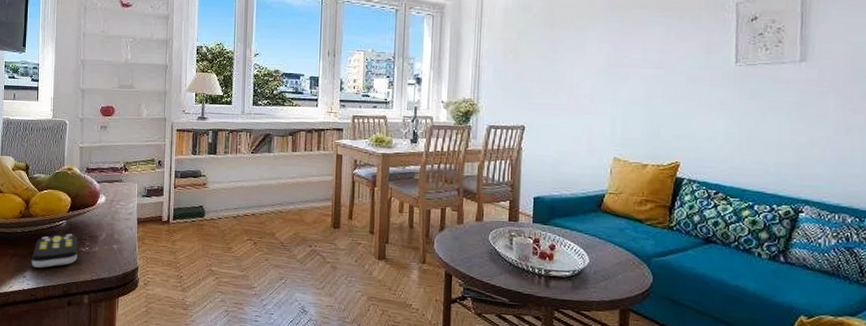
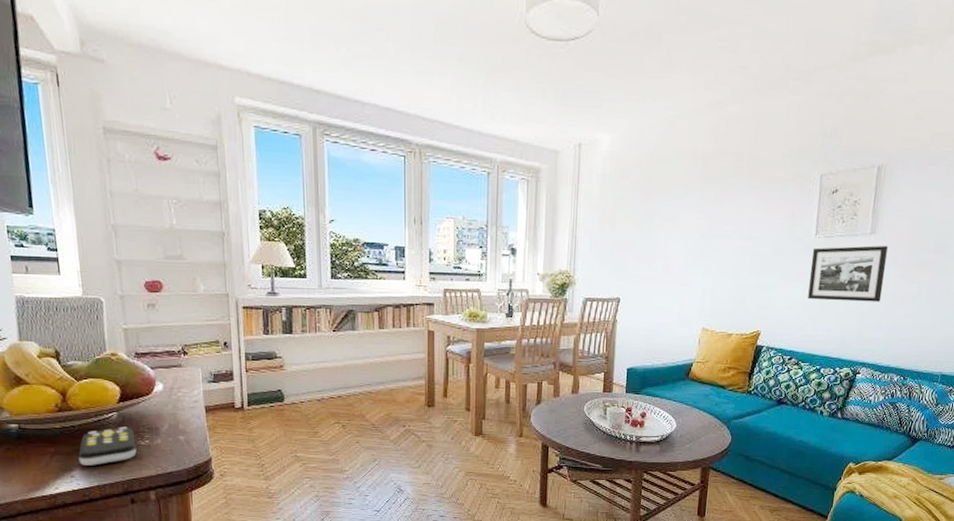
picture frame: none [732,73,823,134] -> present [808,245,888,302]

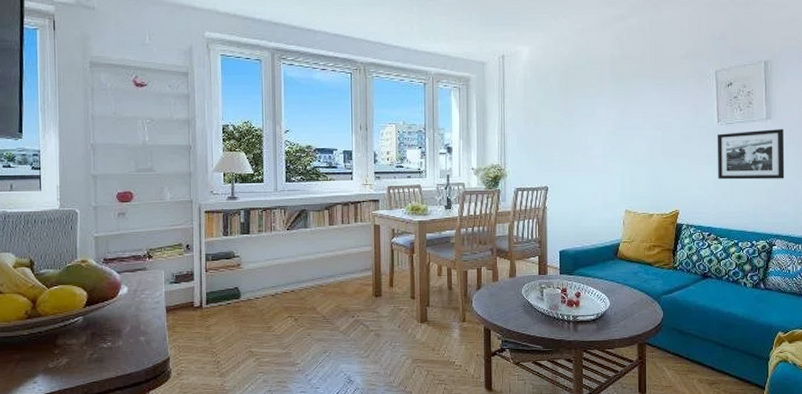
remote control: present [78,426,137,466] -> none [42,330,99,371]

